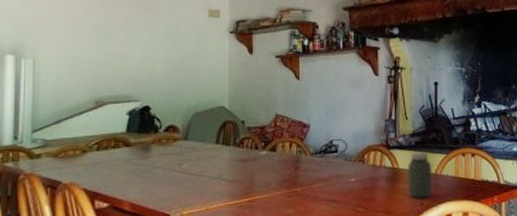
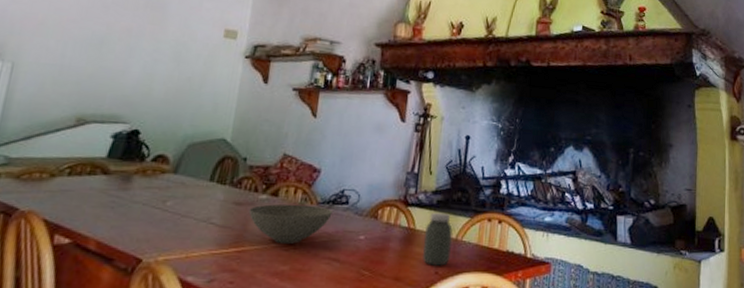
bowl: none [253,156,325,191] -> present [248,204,333,244]

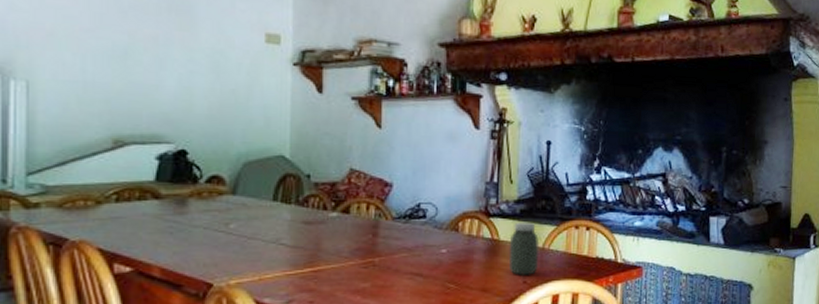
bowl: present [248,204,333,244] -> none [320,220,410,261]

